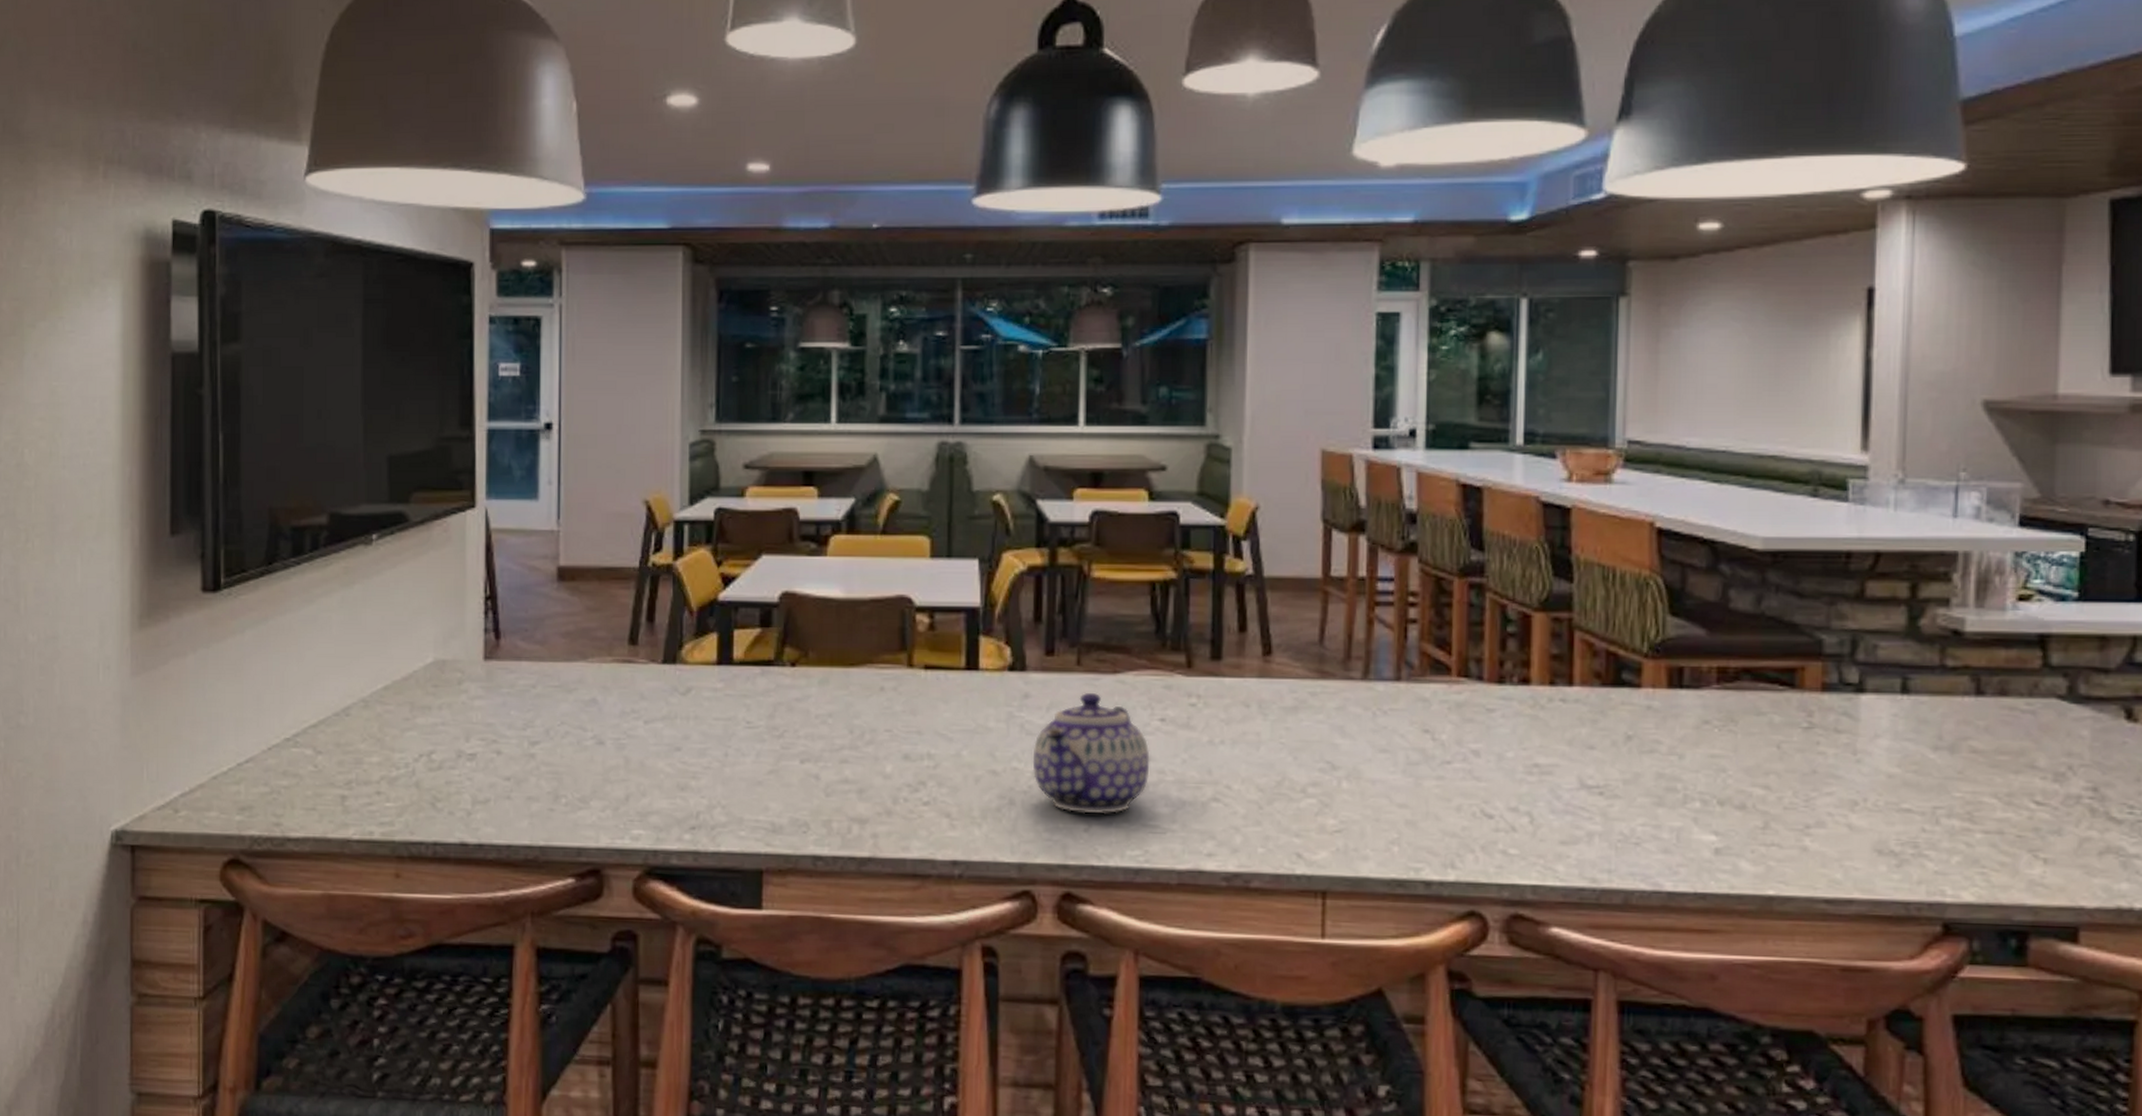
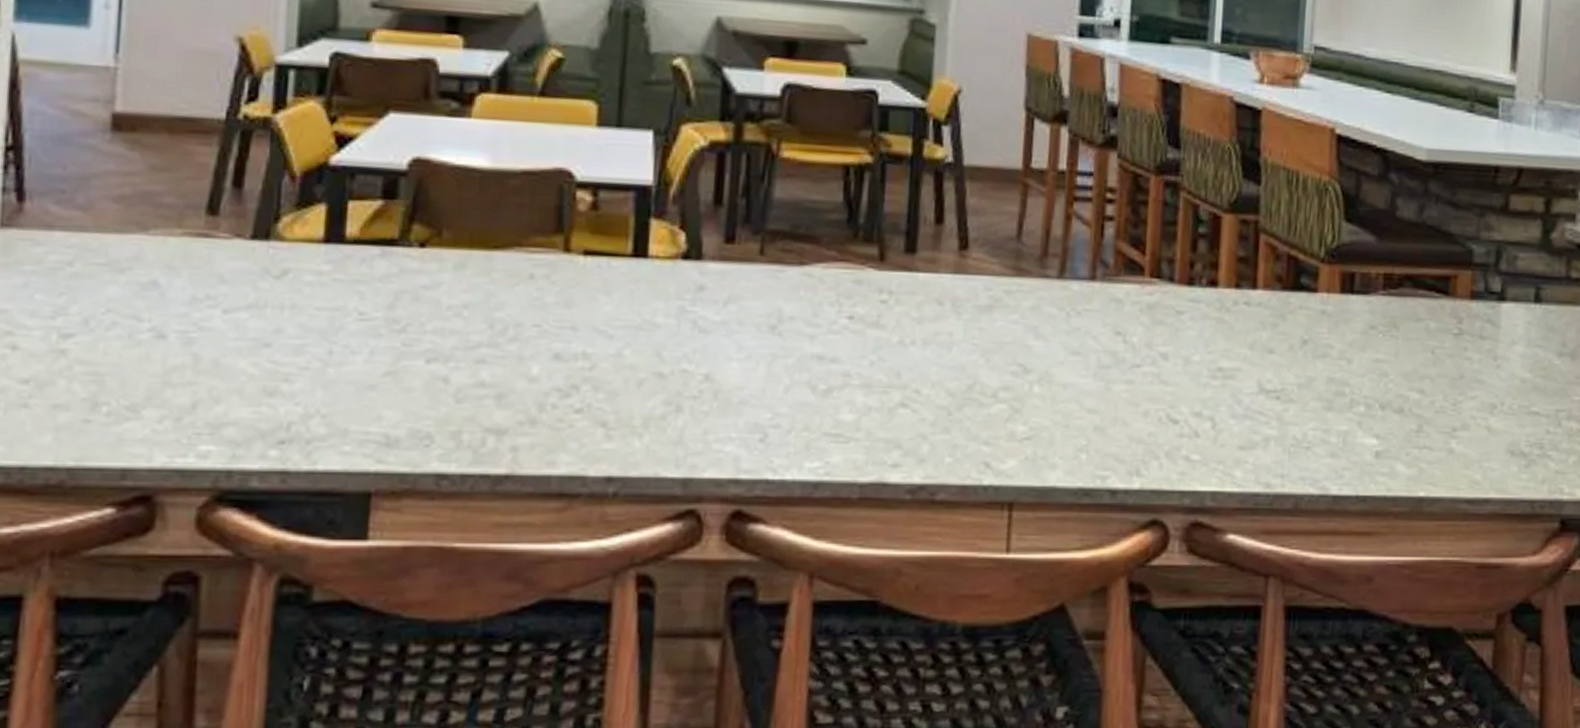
teapot: present [1032,693,1150,814] -> none [704,286,836,422]

